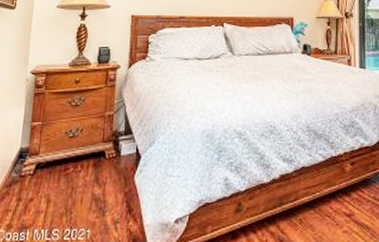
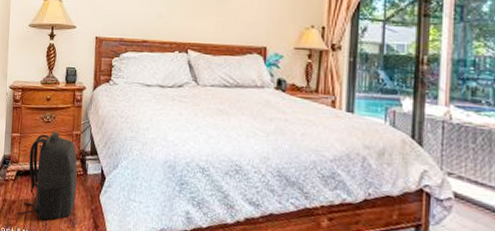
backpack: none [35,115,110,214] -> present [17,132,78,220]

